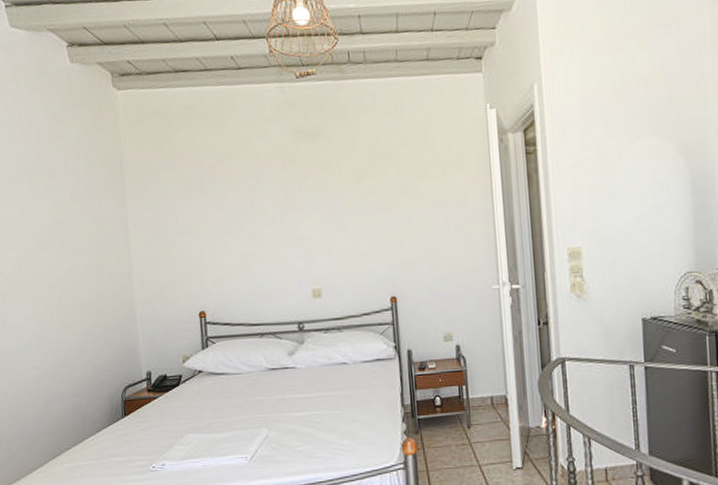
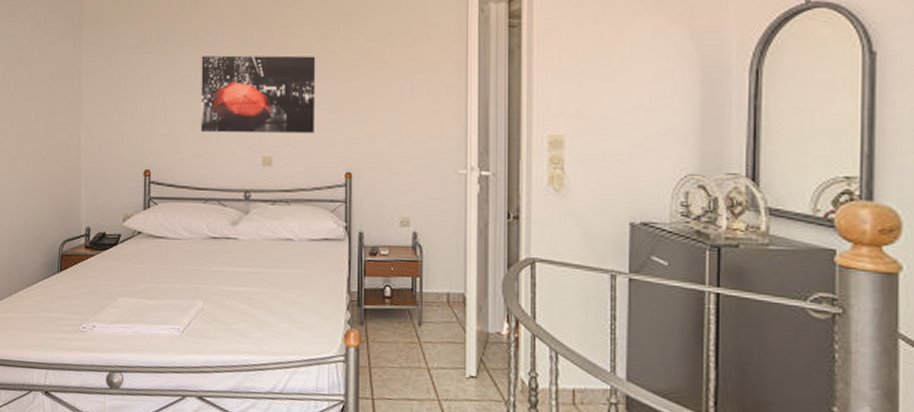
wall art: none [245,192,359,272] -> present [201,55,316,133]

